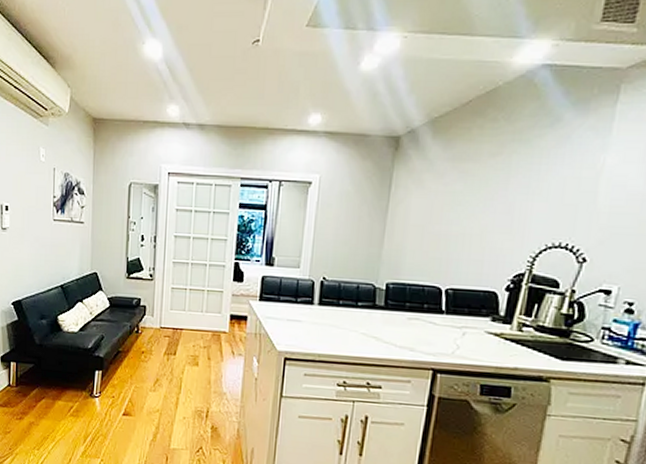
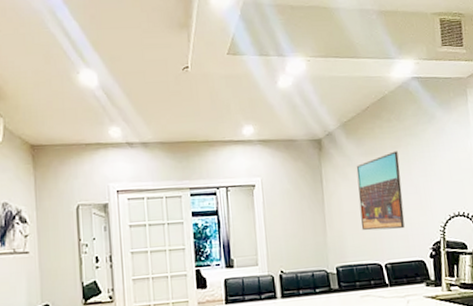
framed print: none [426,159,496,253] -> present [356,151,405,231]

